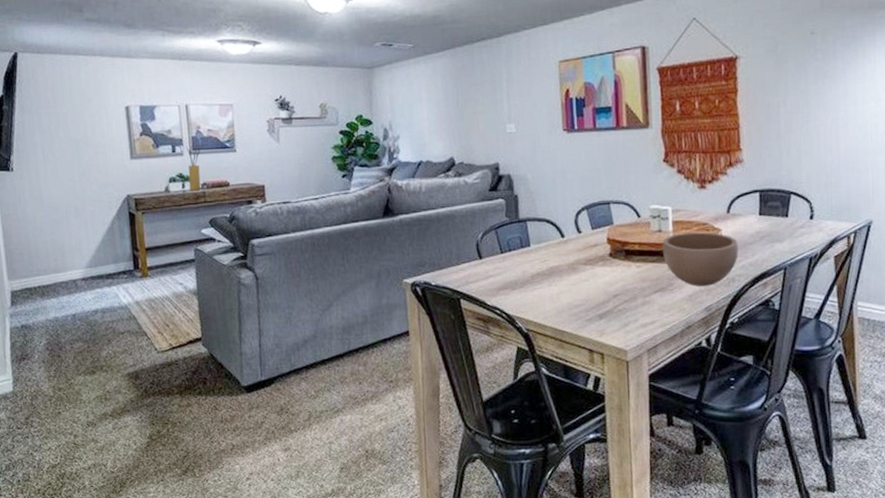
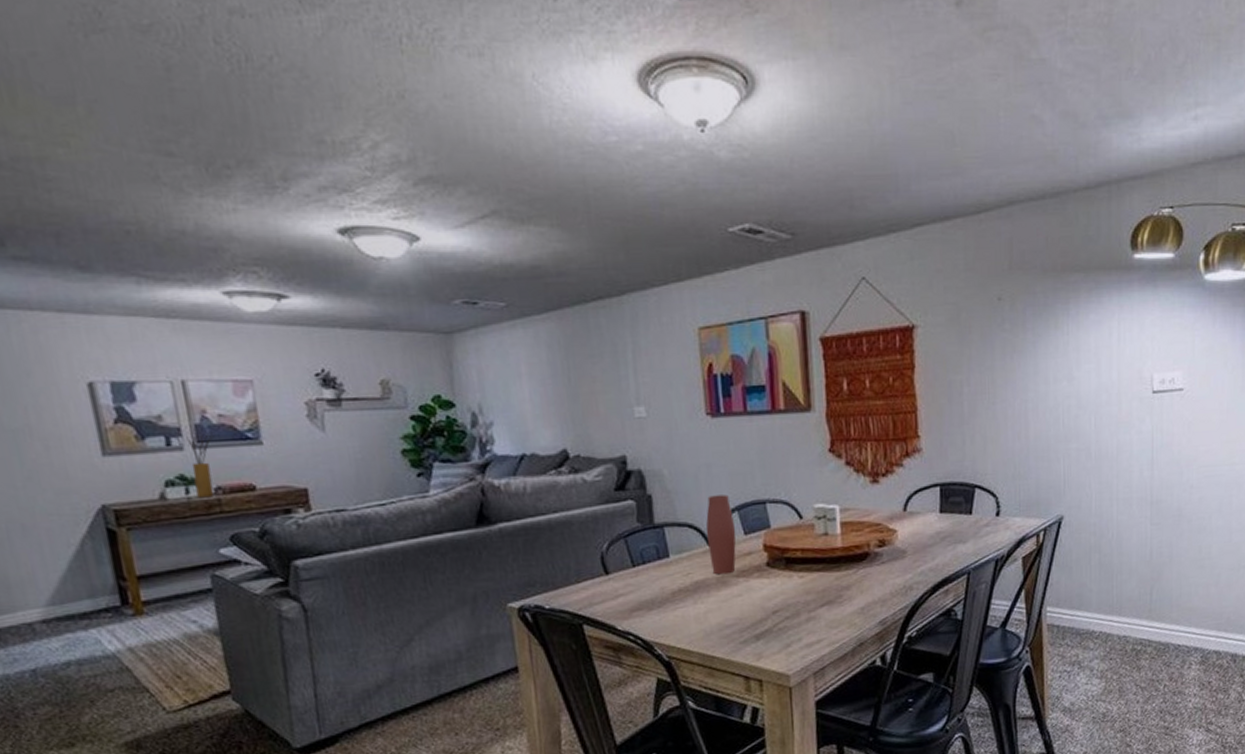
vase: none [560,196,585,263] -> present [706,494,736,575]
bowl: present [663,232,739,286] -> none [829,534,917,597]

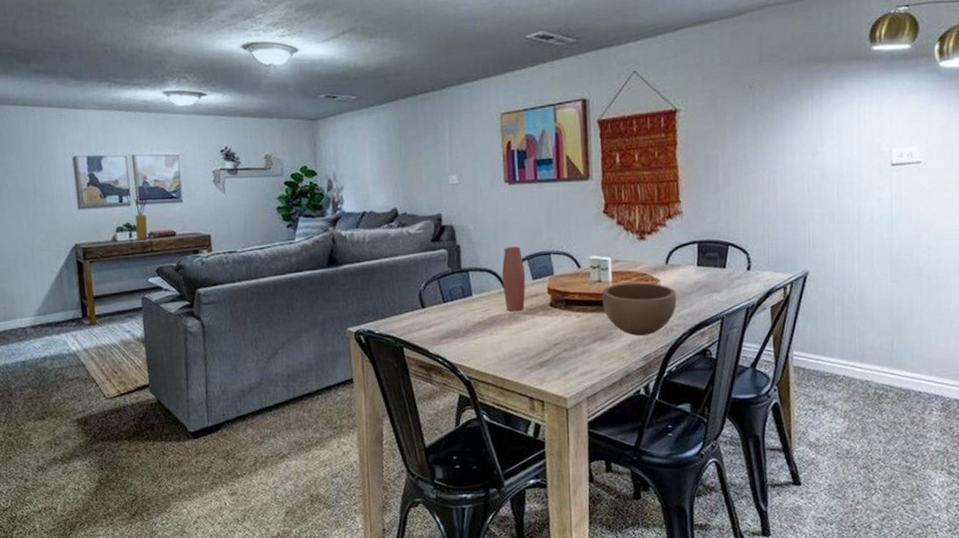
bowl: none [829,534,917,597] -> present [602,282,677,336]

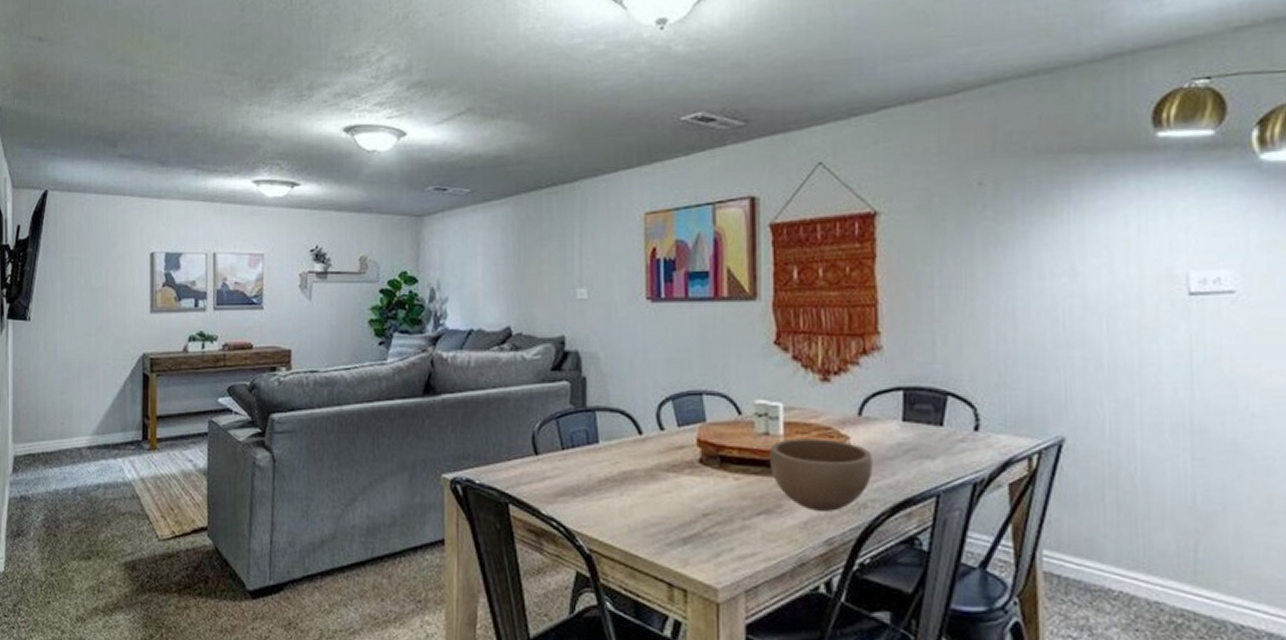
vase: present [132,192,151,241] -> none [209,297,229,353]
vase: present [501,246,526,312] -> none [638,382,669,468]

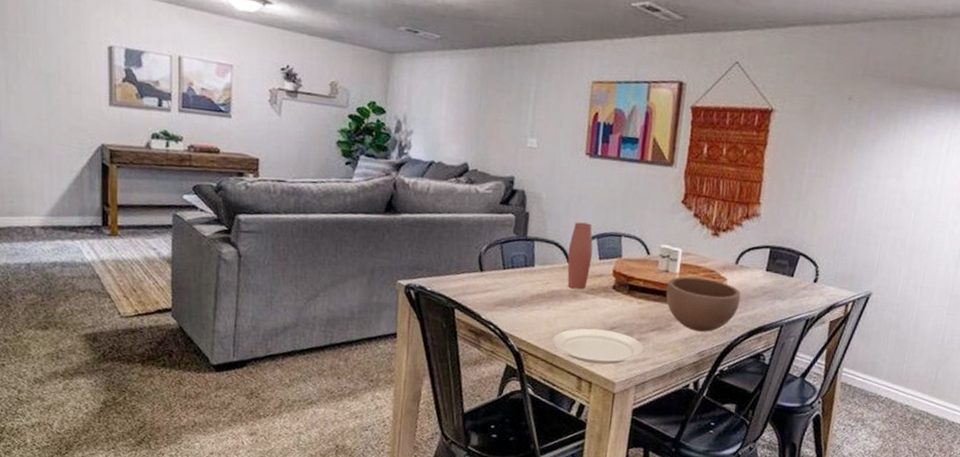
plate: none [630,517,750,564] -> present [552,328,644,364]
vase: none [638,382,669,468] -> present [567,222,593,290]

